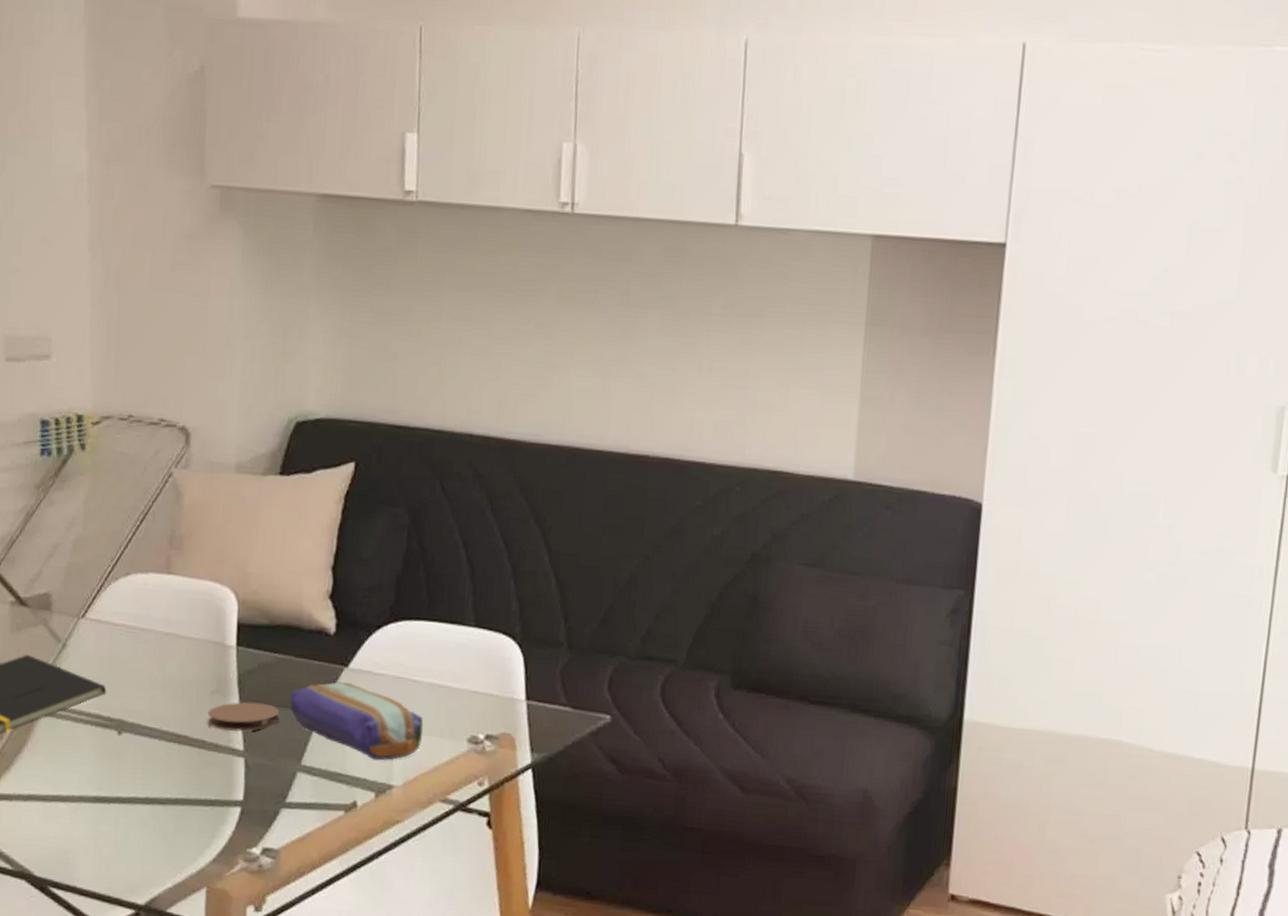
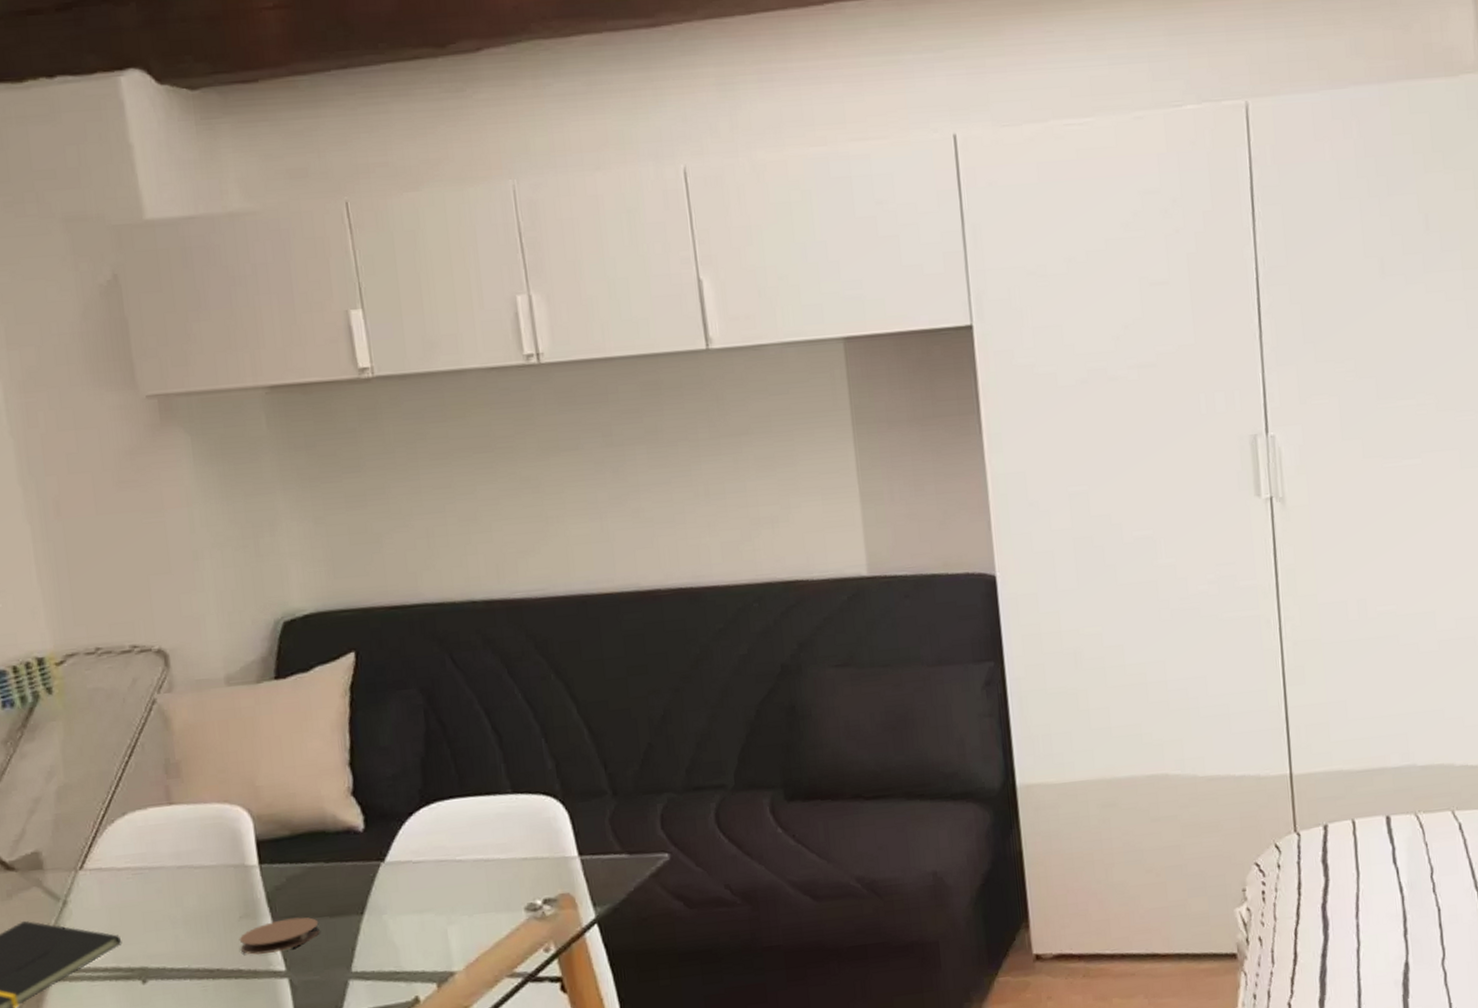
pencil case: present [290,682,424,761] -> none [328,877,477,951]

